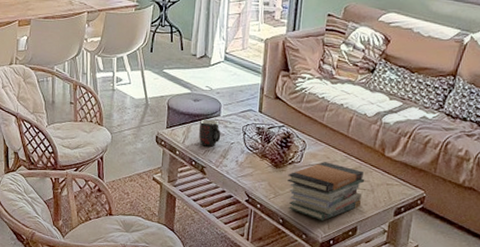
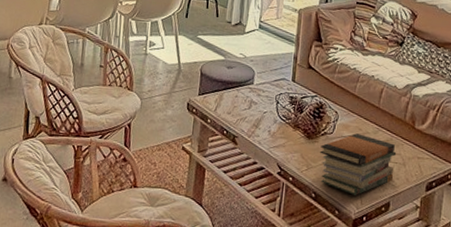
mug: present [198,119,221,147] -> none [231,87,254,116]

